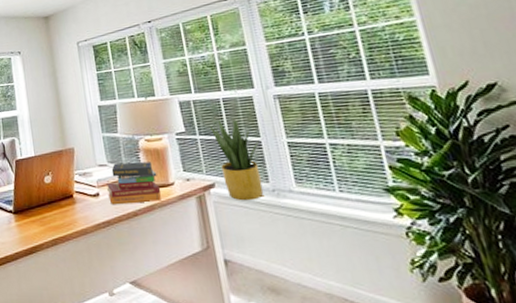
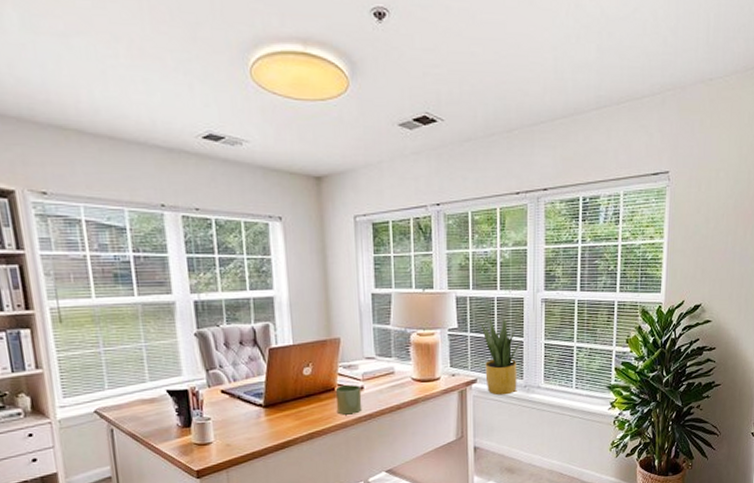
mug: none [73,191,100,222] -> present [335,385,363,415]
books: present [106,162,161,204] -> none [372,356,427,398]

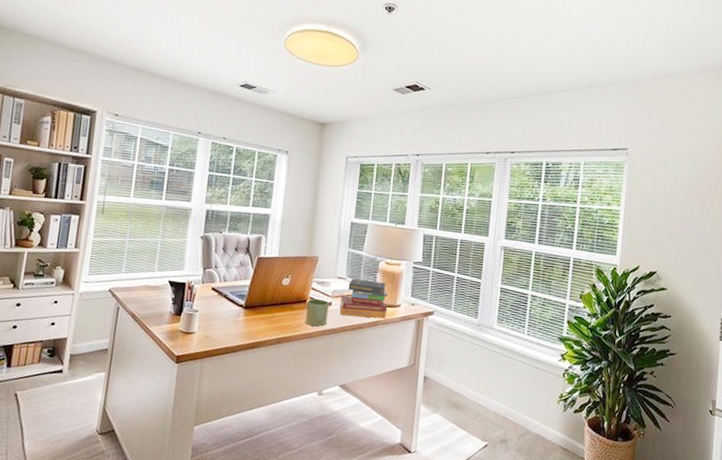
books: none [372,356,427,398] -> present [339,278,388,319]
planter: present [480,318,522,396] -> none [442,259,480,331]

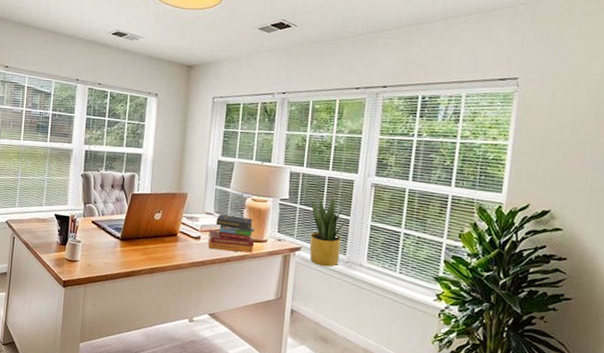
mug: present [304,299,330,327] -> none [175,232,199,259]
planter: none [442,259,480,331] -> present [309,196,349,267]

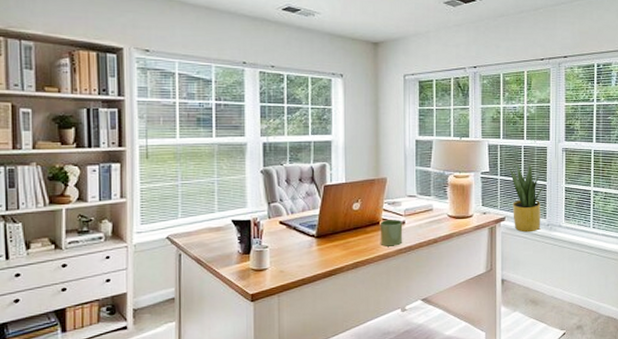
mug: none [175,232,199,259] -> present [380,220,403,247]
books: present [208,214,255,253] -> none [413,195,461,232]

